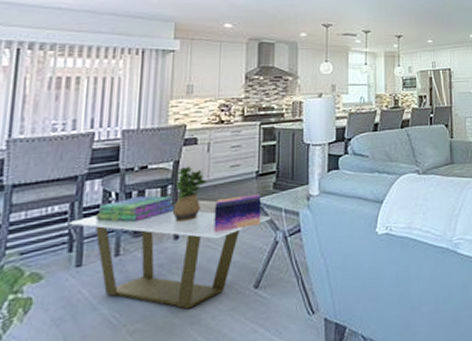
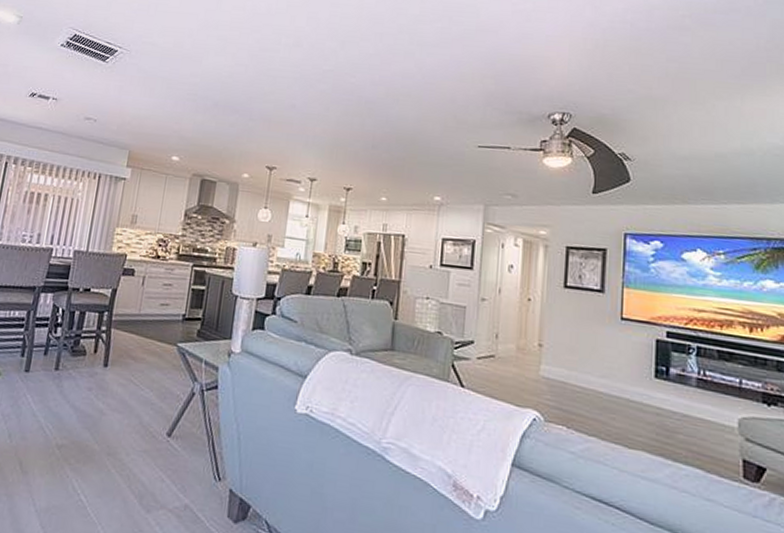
coffee table: present [69,210,272,310] -> none [24,327,192,439]
stack of books: present [95,195,175,223] -> none [44,316,109,342]
potted plant: present [172,165,208,222] -> none [105,296,138,352]
decorative box: present [213,193,262,233] -> none [137,335,185,372]

